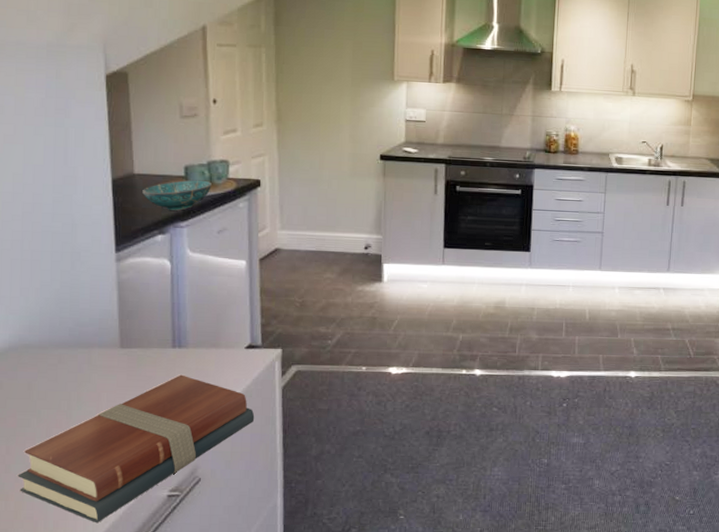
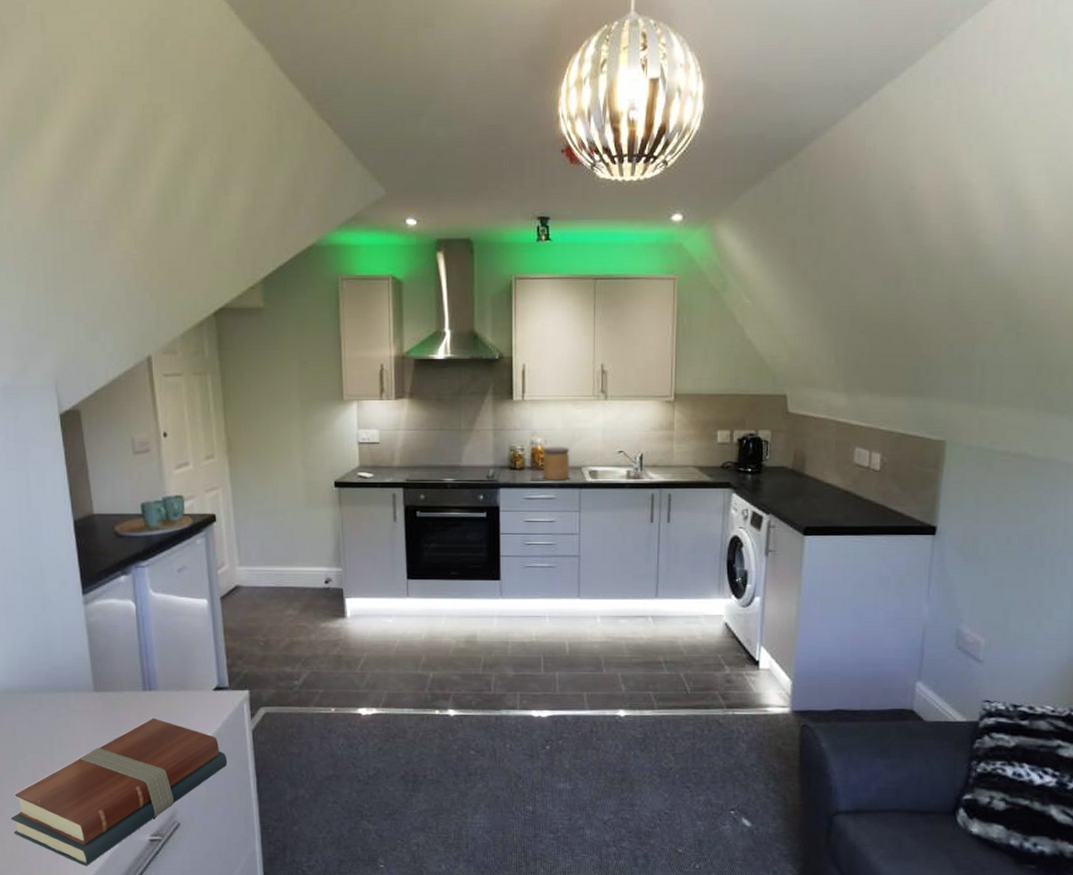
bowl: present [142,180,212,211] -> none [103,517,168,550]
jar: none [574,133,600,166] -> present [542,446,570,482]

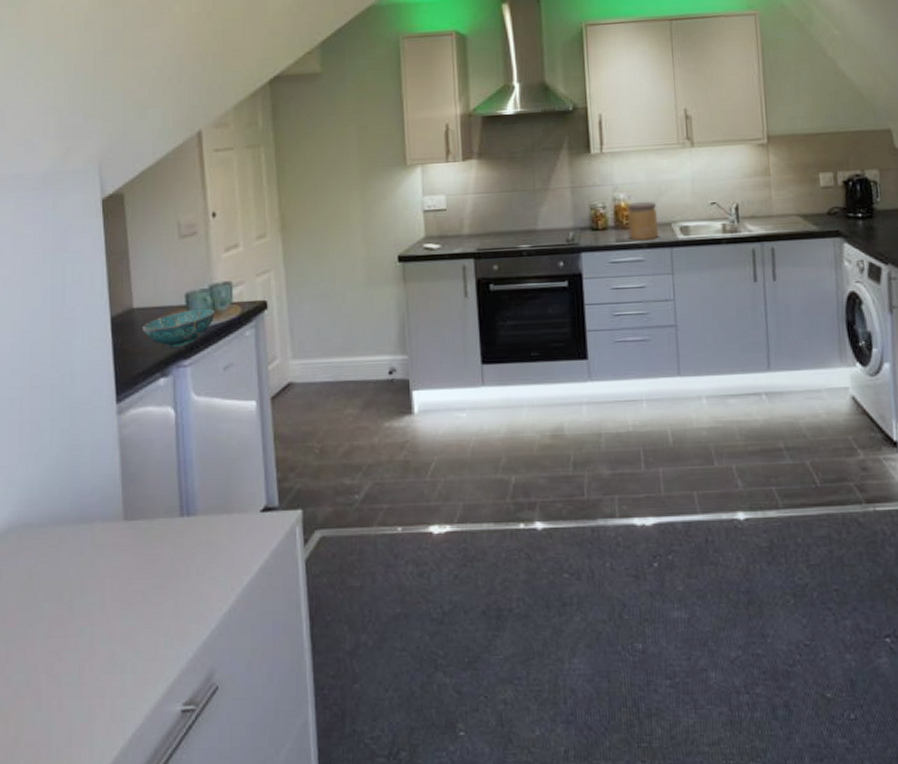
books: present [10,718,228,867] -> none [18,550,276,751]
bowl: none [103,517,168,550] -> present [142,308,215,347]

